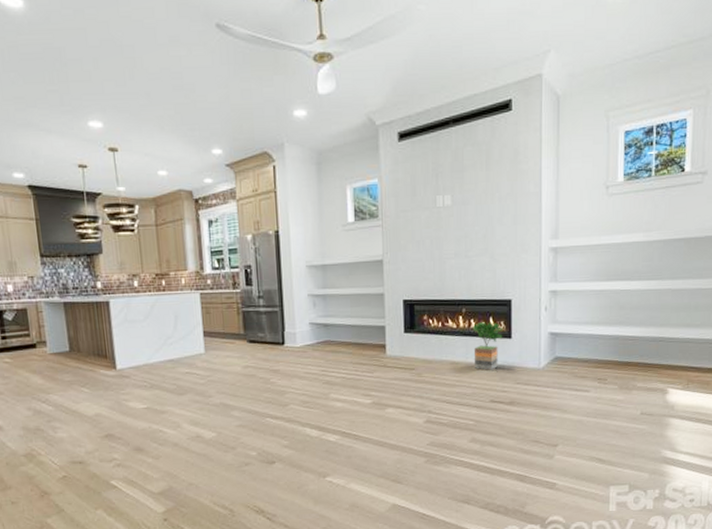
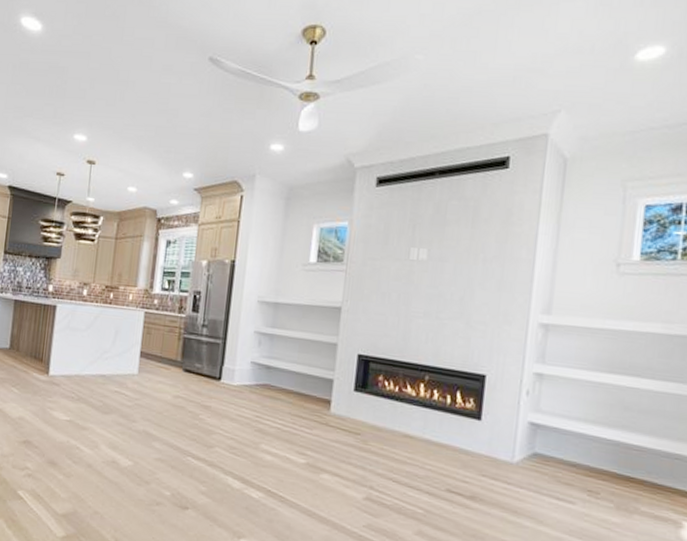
potted tree: present [472,322,503,370] -> none [432,394,472,454]

